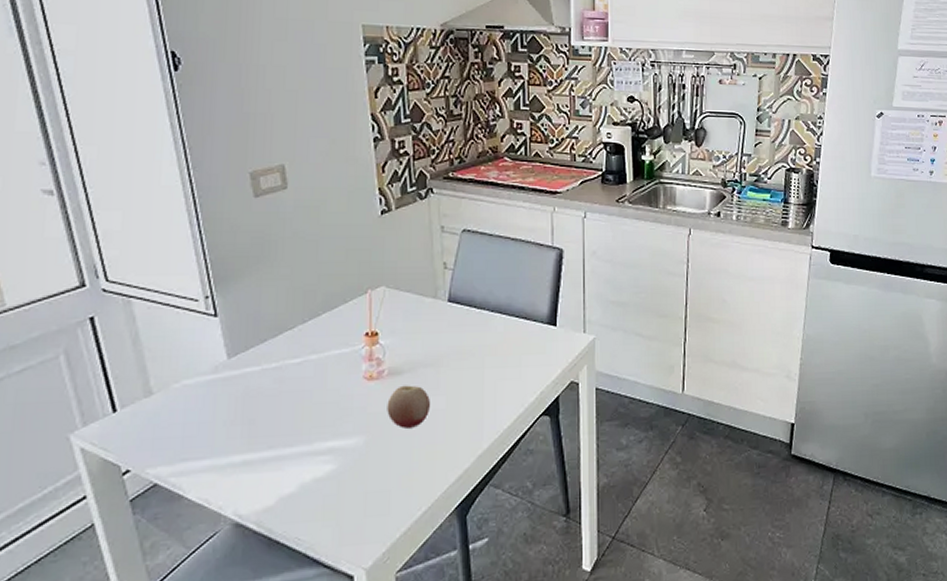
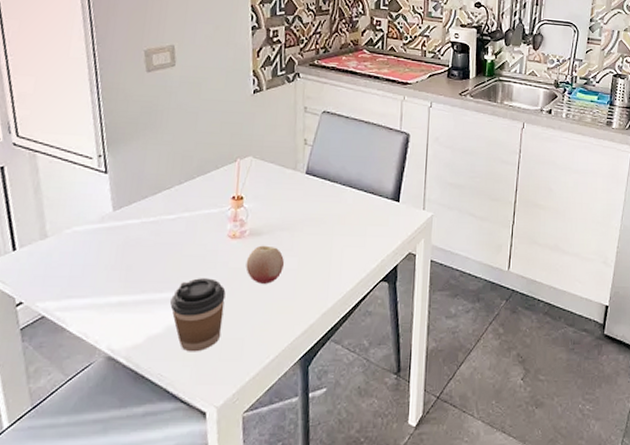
coffee cup: none [303,426,366,511] -> present [170,278,226,352]

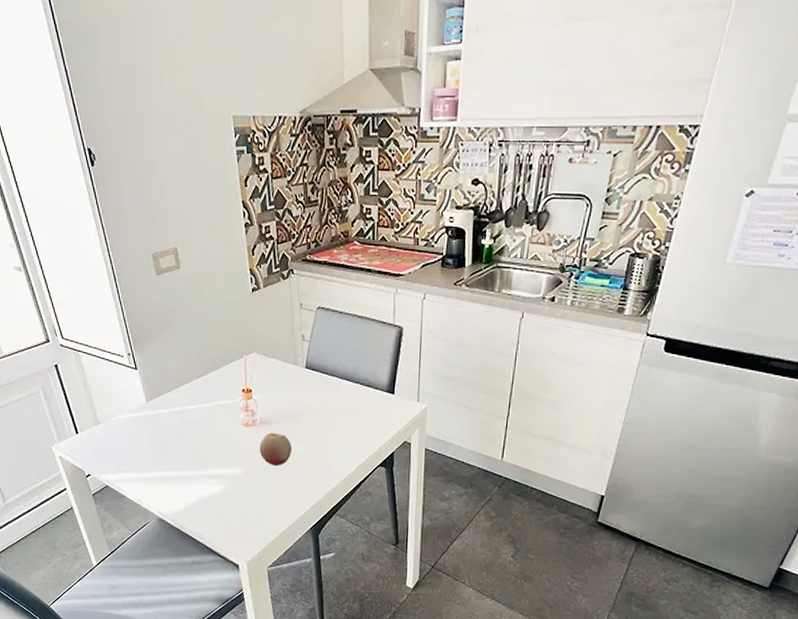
coffee cup: present [170,278,226,352] -> none [201,459,245,519]

